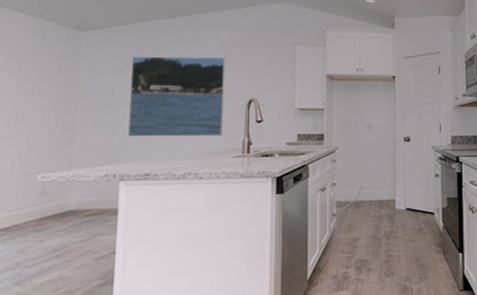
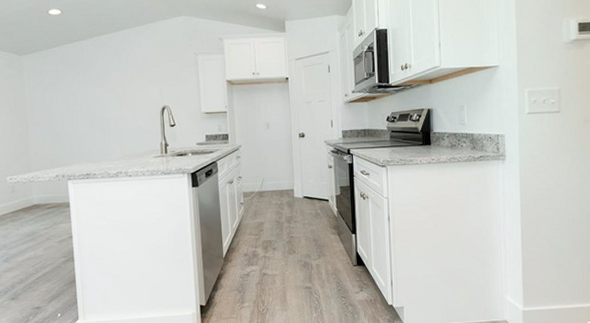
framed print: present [128,56,226,137] -> none [63,71,144,144]

